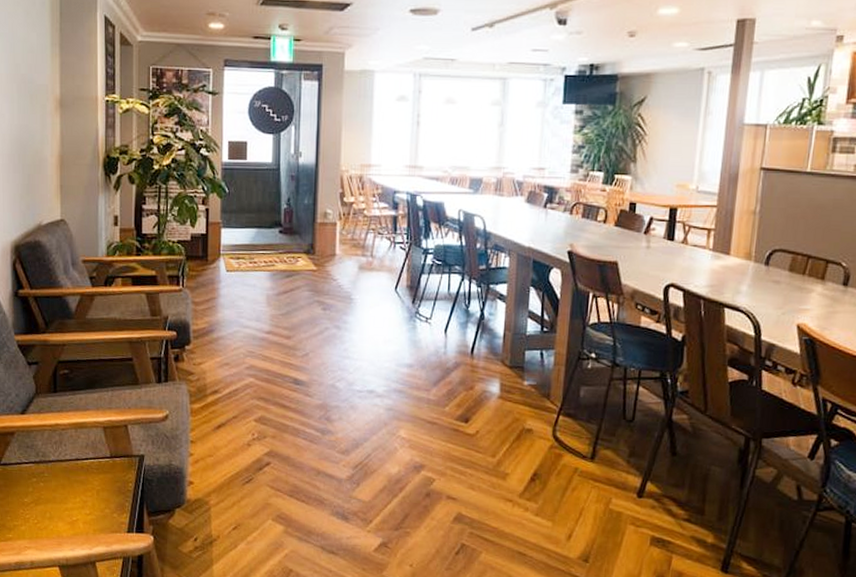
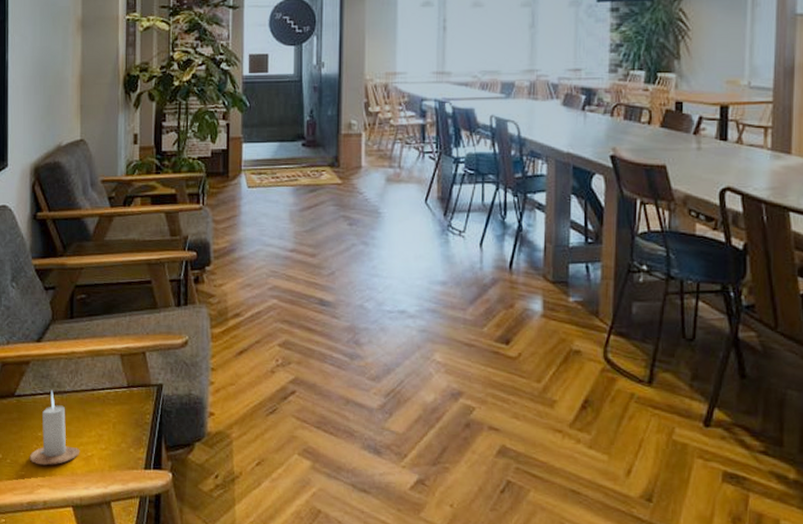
candle: none [16,459,66,529] -> present [29,390,80,466]

